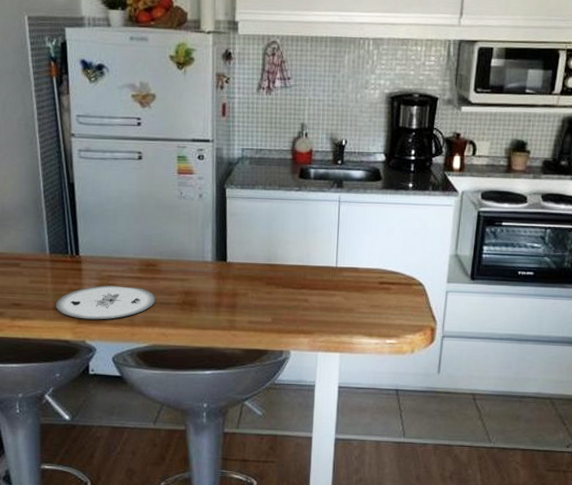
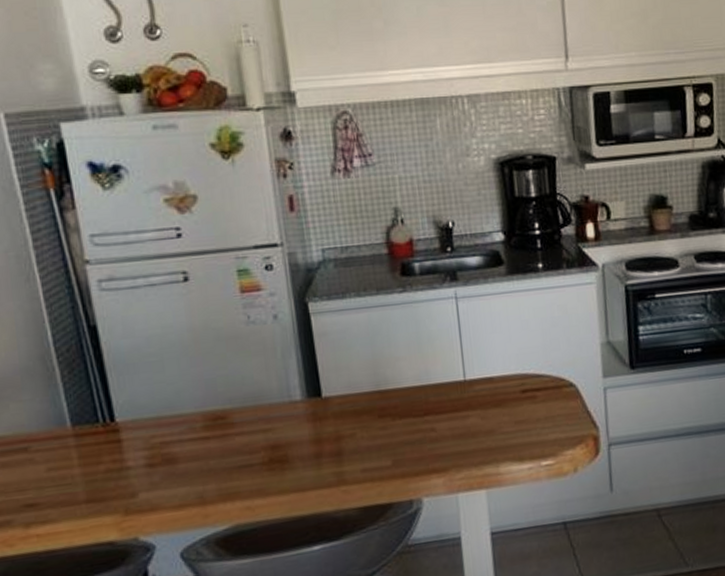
plate: present [55,285,156,320] -> none [88,451,232,509]

